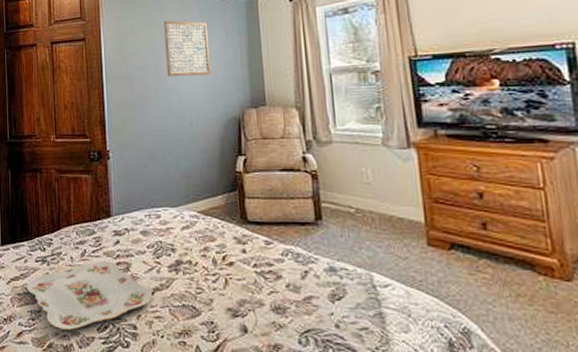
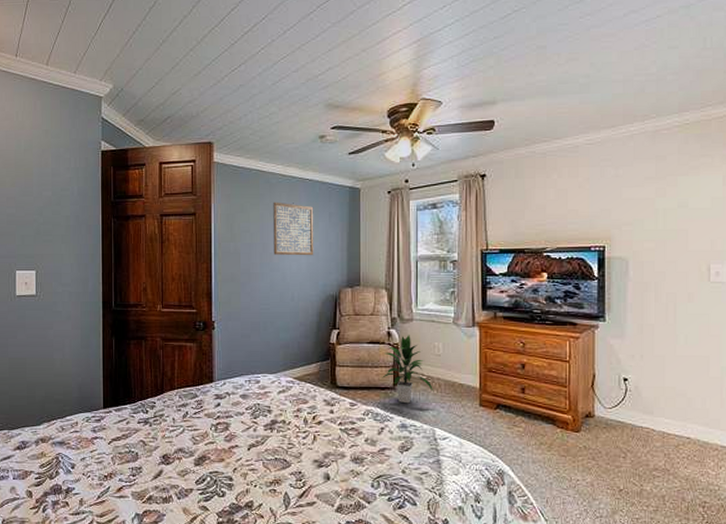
serving tray: present [26,261,152,330] -> none [128,422,248,484]
indoor plant: none [300,160,367,242] -> present [382,335,434,404]

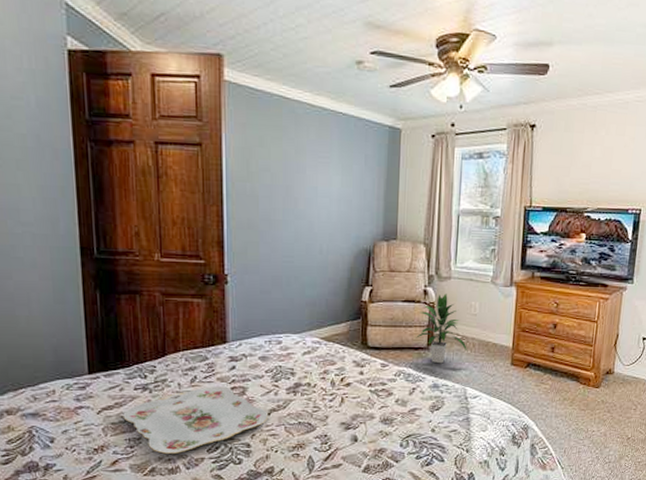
serving tray: none [128,422,248,484] -> present [123,386,268,454]
wall art: present [273,202,314,256] -> none [299,137,348,204]

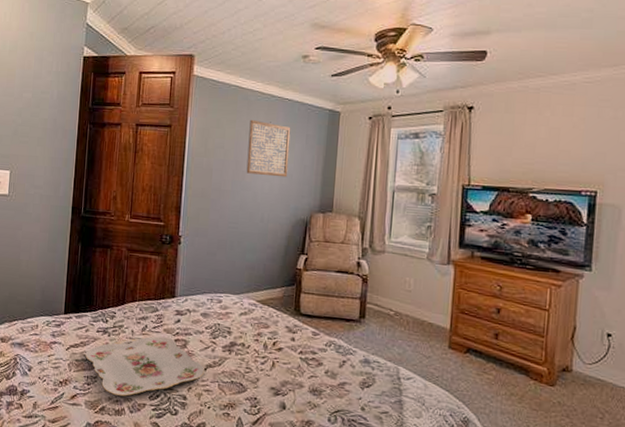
wall art: none [299,137,348,204] -> present [246,119,291,178]
indoor plant: present [416,293,468,364] -> none [348,267,402,339]

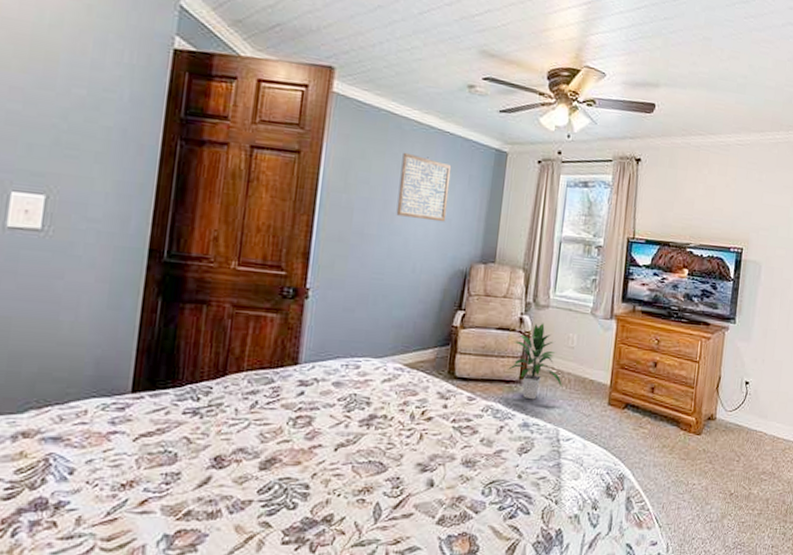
serving tray: present [85,336,204,396] -> none [163,414,334,494]
indoor plant: none [348,267,402,339] -> present [508,323,563,400]

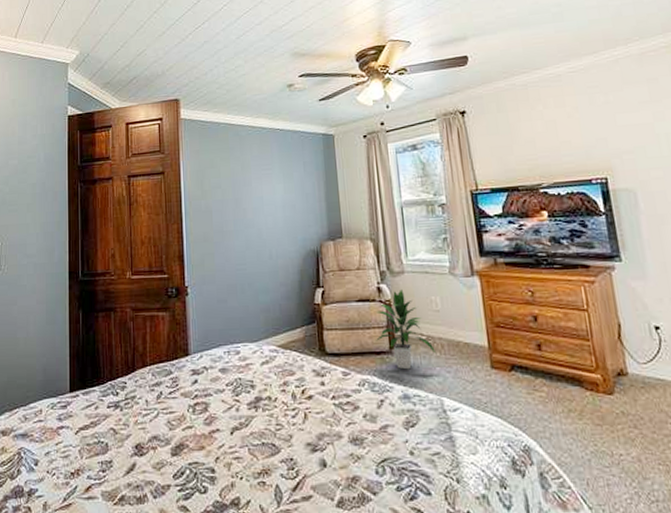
wall art: present [396,152,452,222] -> none [244,154,290,210]

